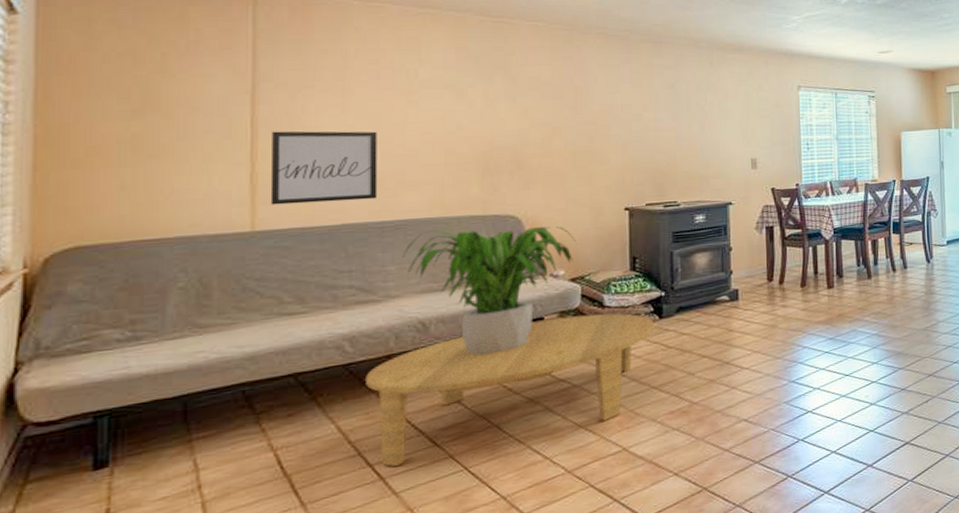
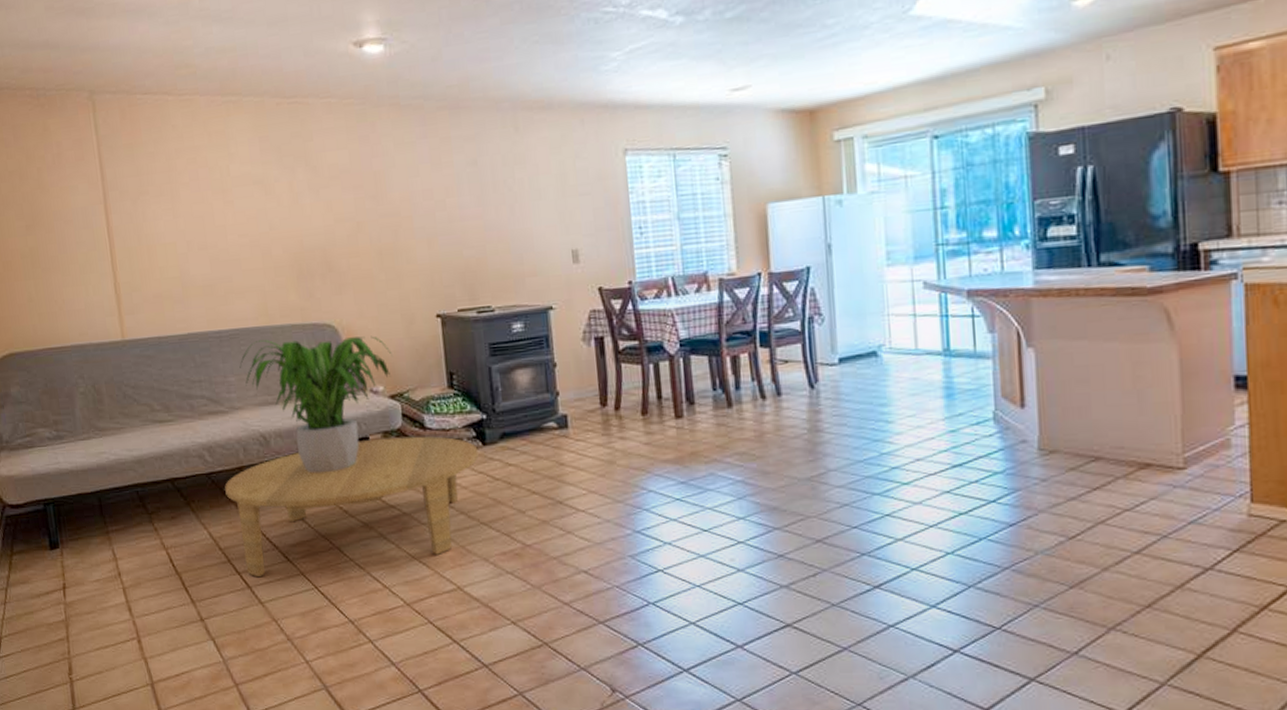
wall art: present [270,131,378,205] -> none [124,236,212,315]

